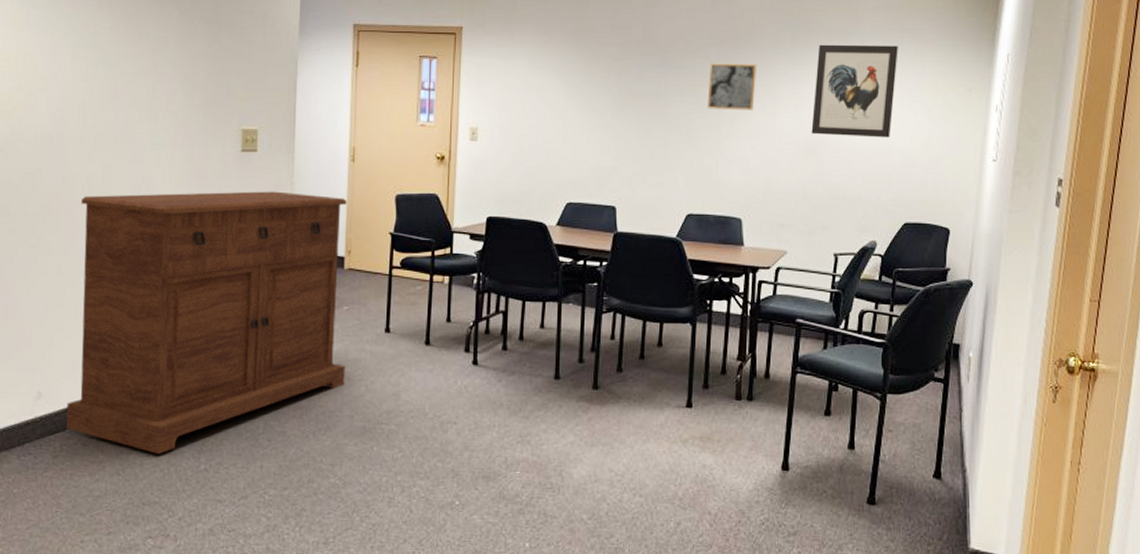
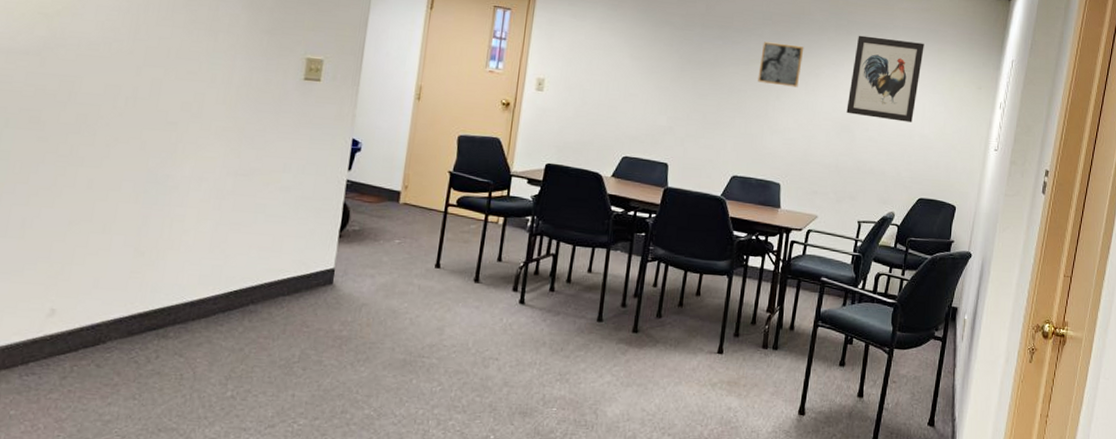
sideboard: present [66,191,347,454] -> none [80,110,408,379]

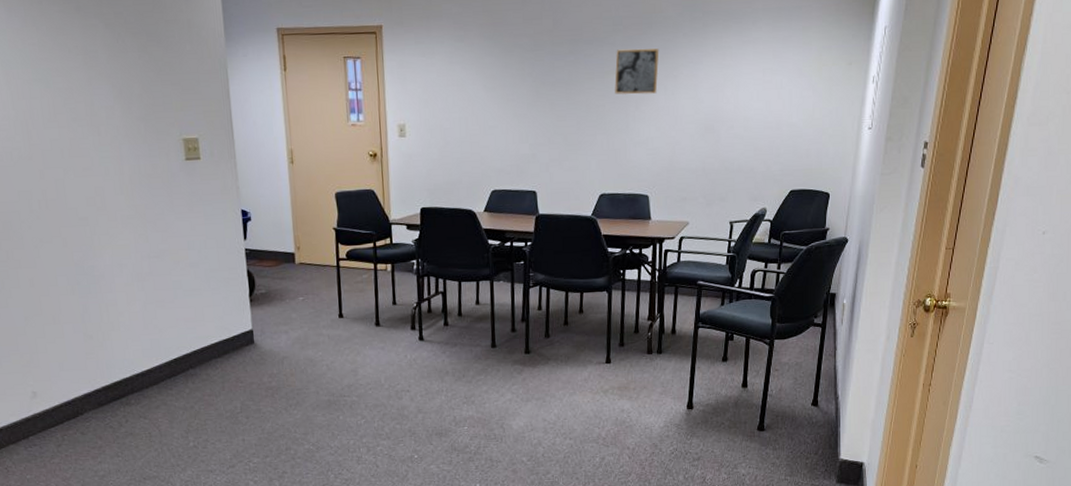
wall art: present [846,35,924,123] -> none [709,23,787,114]

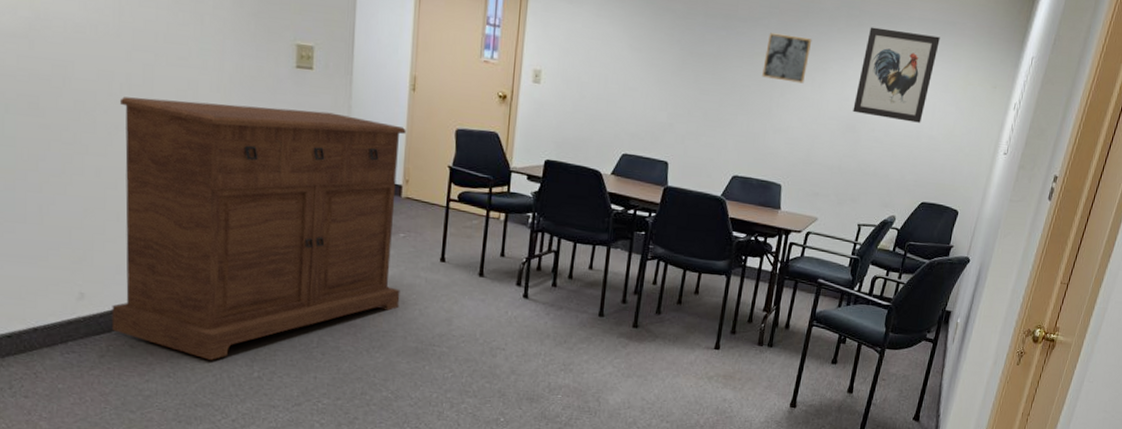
sideboard: none [40,196,308,437] -> present [112,97,406,360]
wall art: none [709,23,787,114] -> present [853,27,940,123]

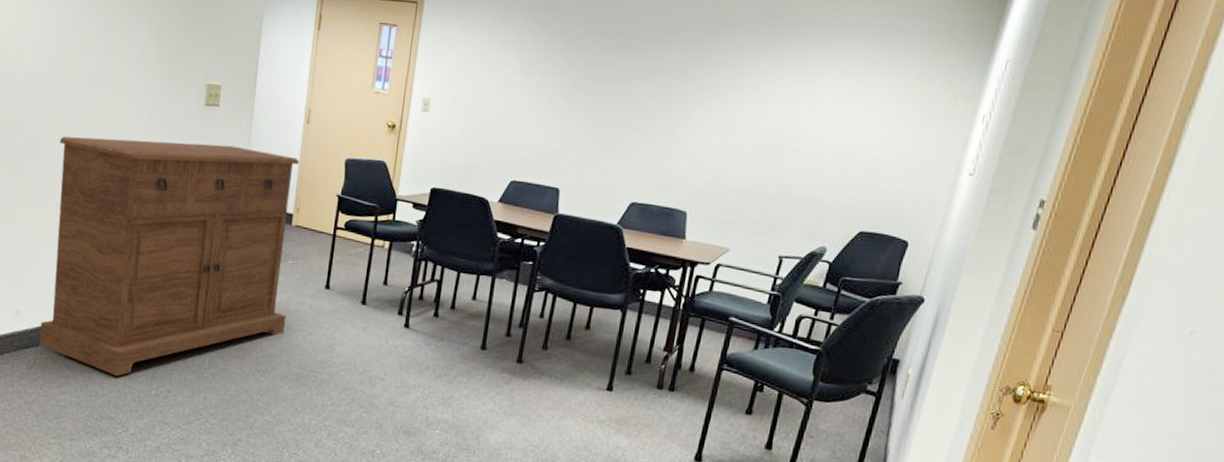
wall art: present [762,32,812,84] -> none [666,49,725,102]
wall art: present [853,27,940,123] -> none [773,37,883,141]

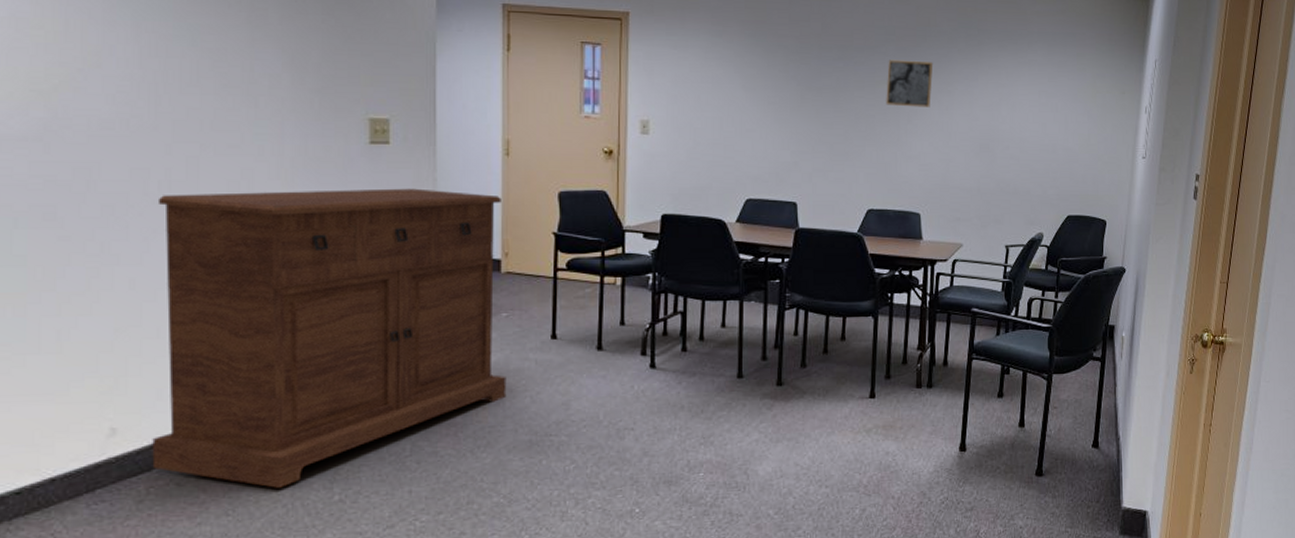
wall art: none [666,49,725,102] -> present [886,59,934,108]

